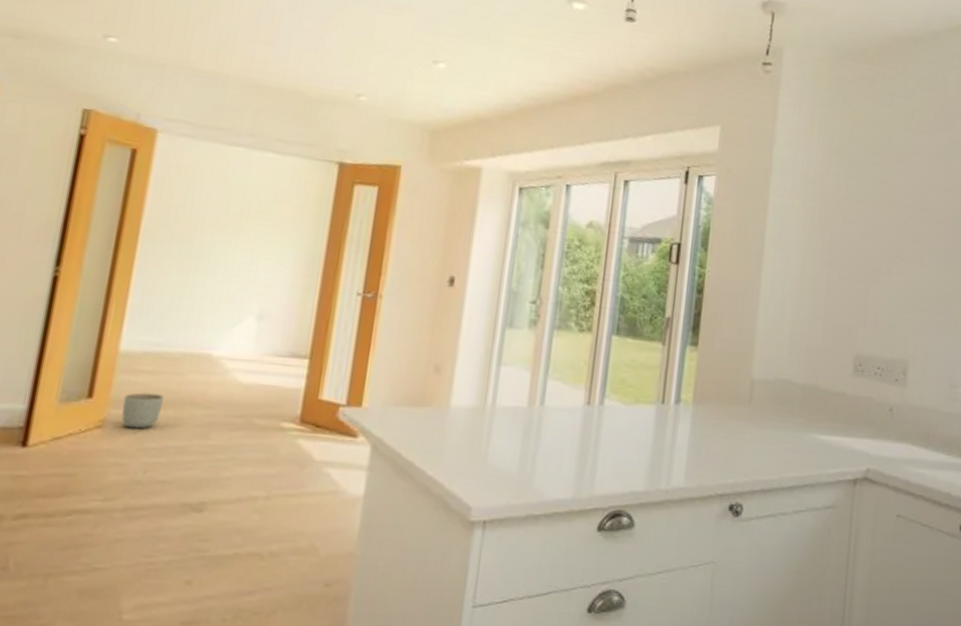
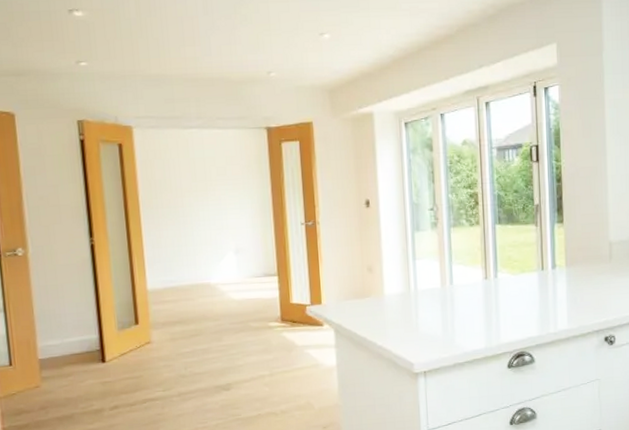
planter: present [121,392,165,429] -> none [159,315,186,341]

